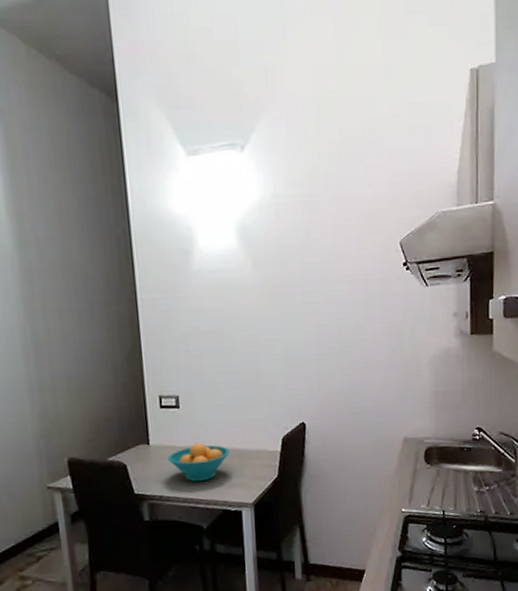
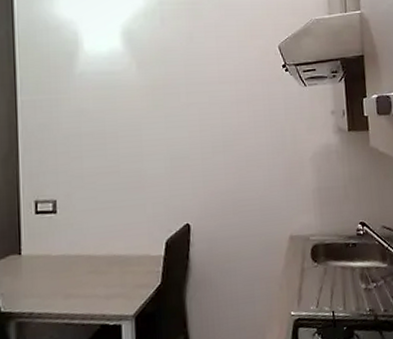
fruit bowl: present [168,442,230,482] -> none [41,249,110,295]

